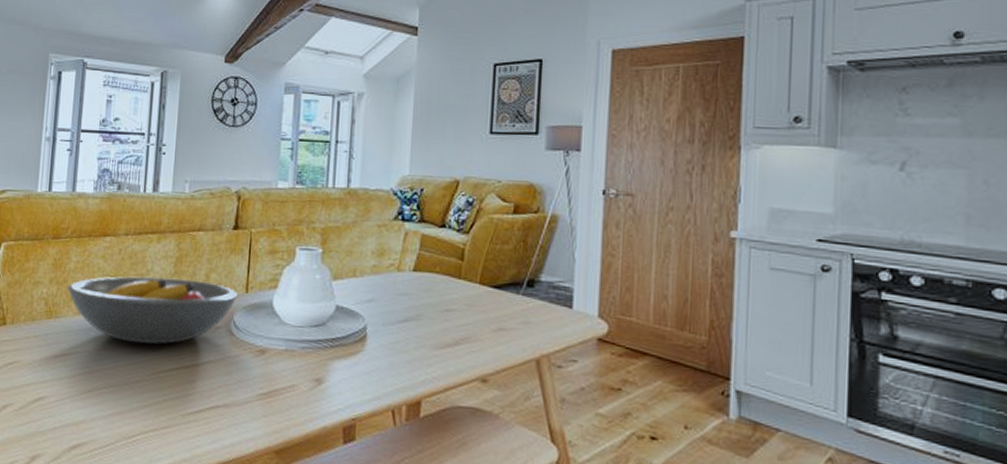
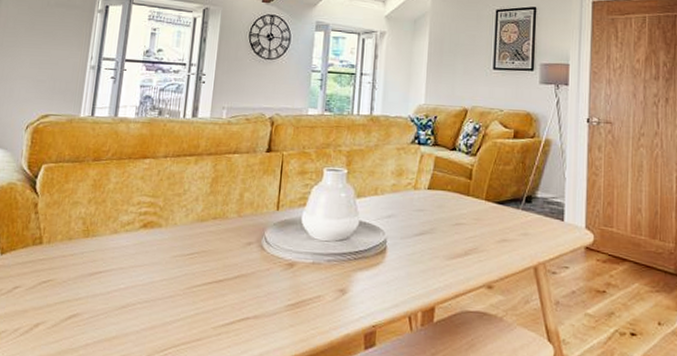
fruit bowl: present [66,276,239,344] -> none [105,196,271,260]

